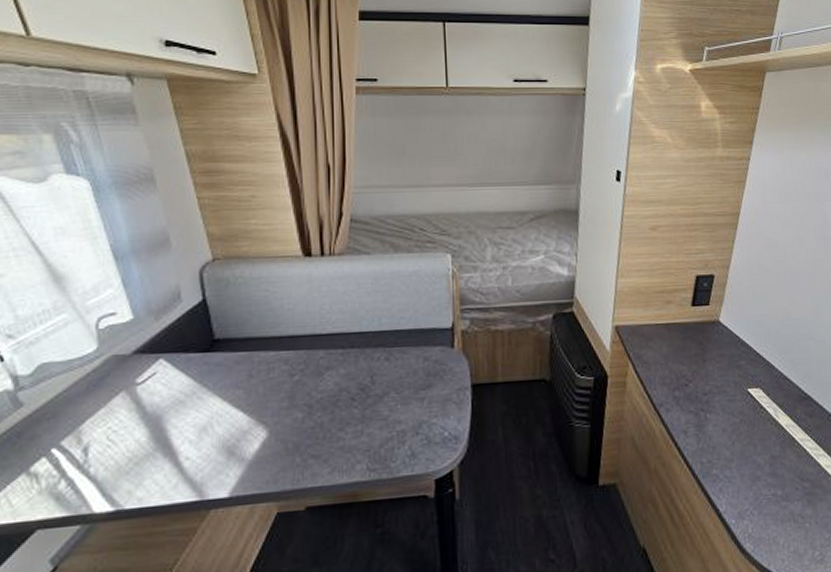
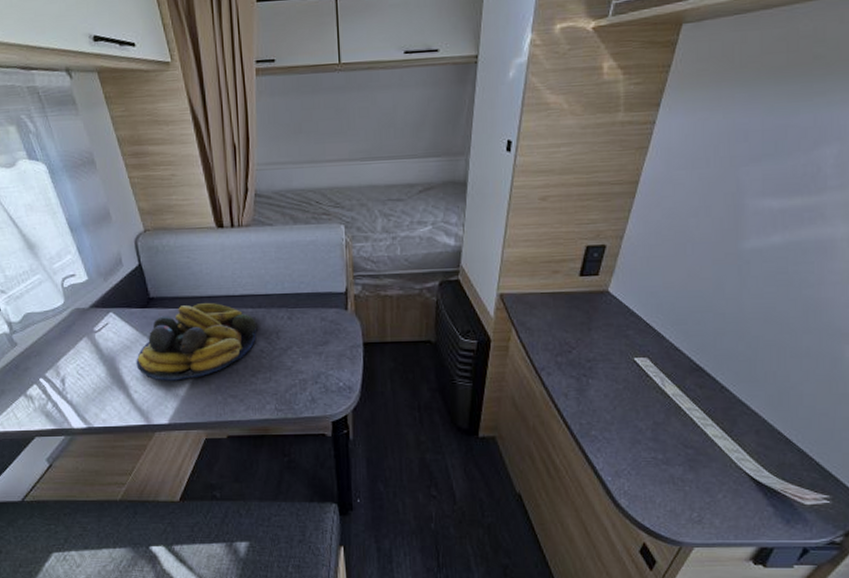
fruit bowl: none [190,344,348,443] -> present [136,303,257,381]

